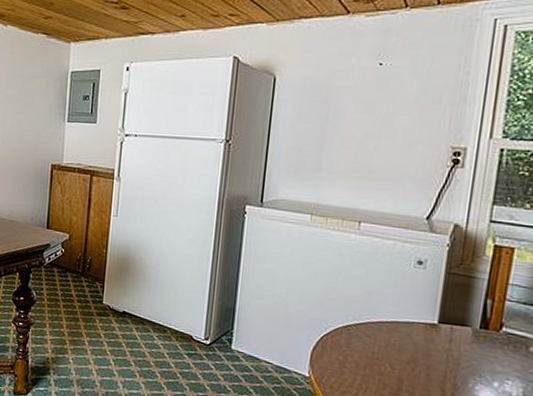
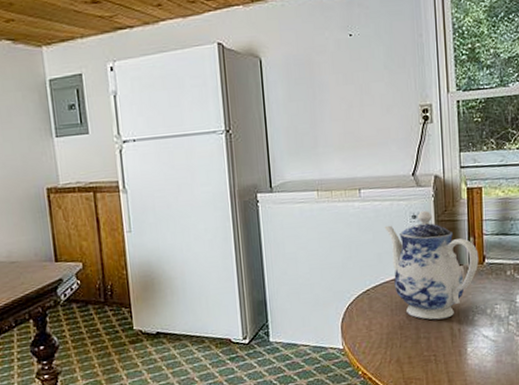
teapot: none [381,258,496,379] -> present [384,210,479,320]

